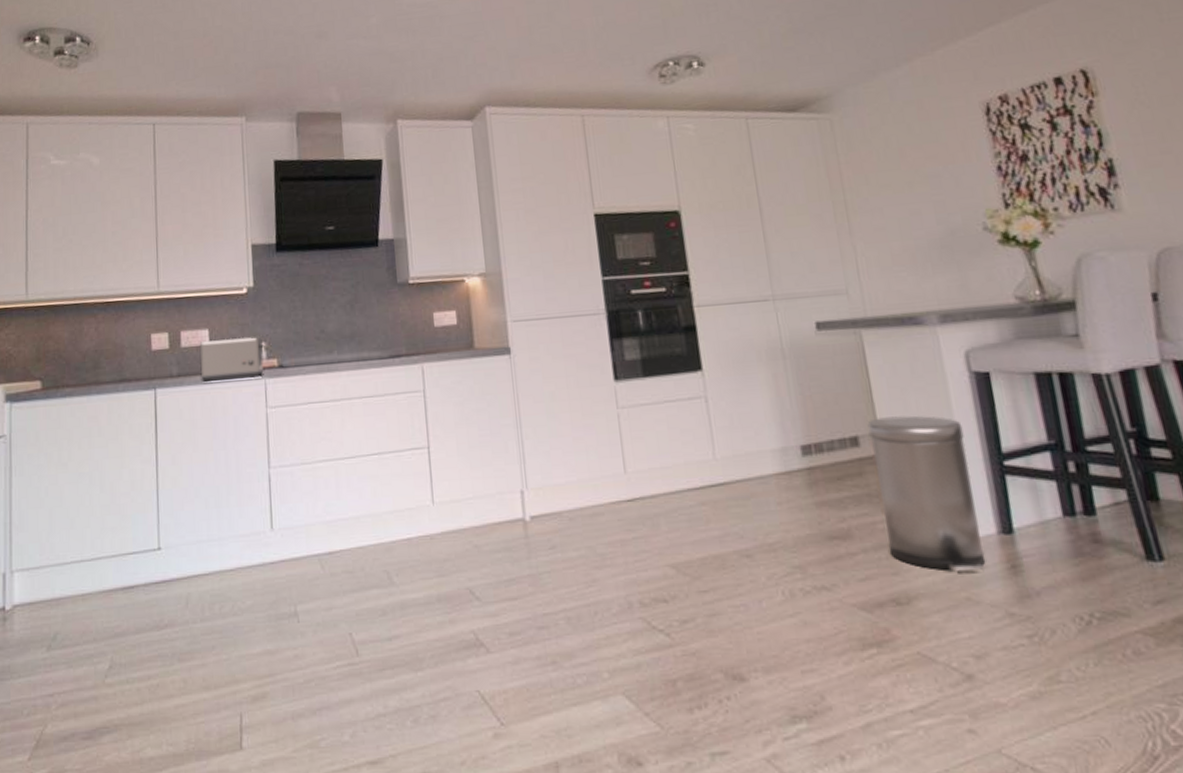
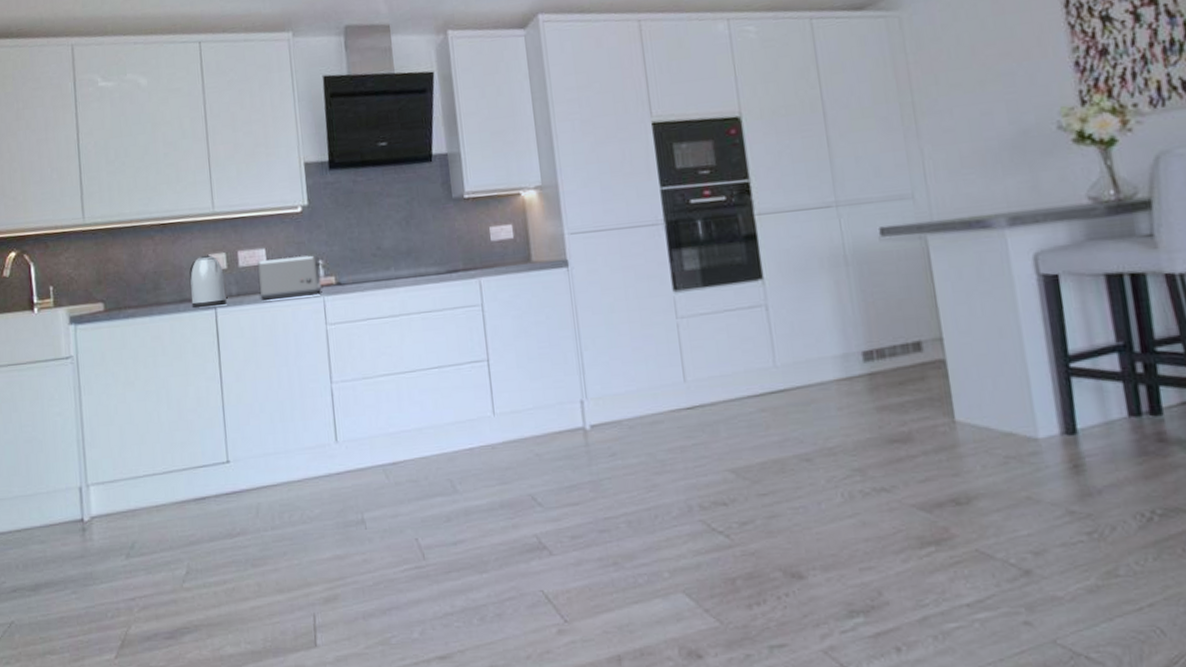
kettle: none [130,334,167,389] -> present [189,254,227,309]
pedal bin: present [867,416,986,571] -> none [930,320,1048,472]

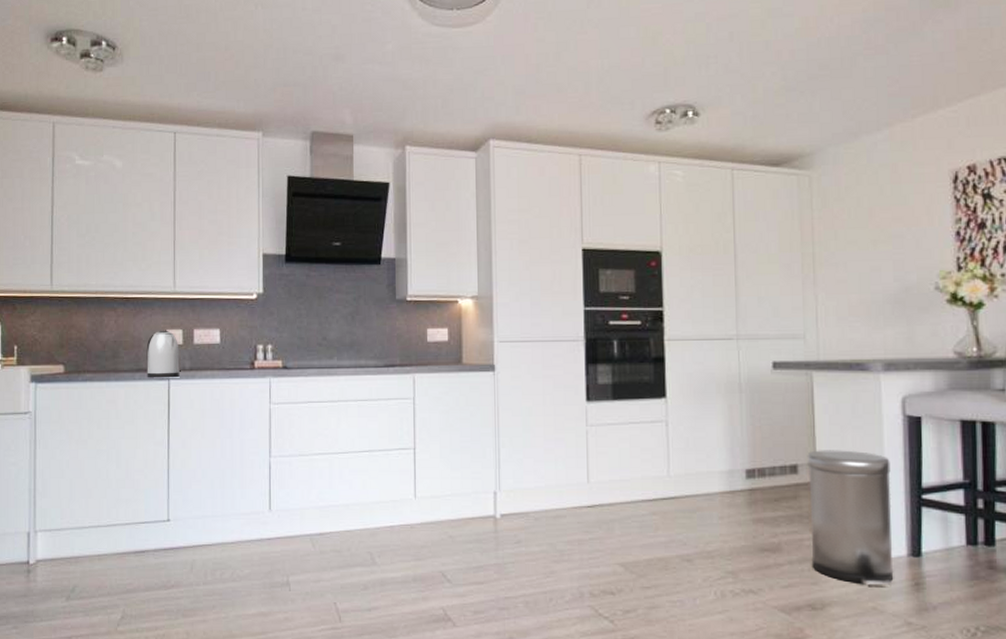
toaster: present [257,254,322,301] -> none [211,338,271,377]
pedal bin: none [930,320,1048,472] -> present [807,450,894,585]

